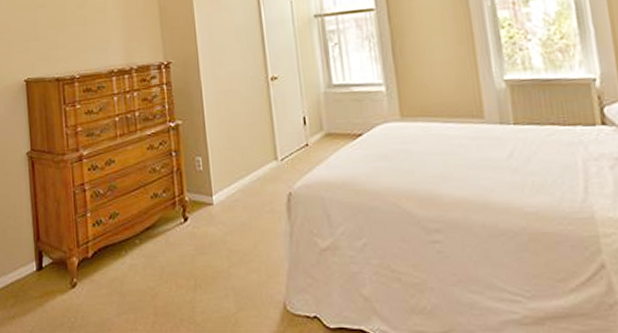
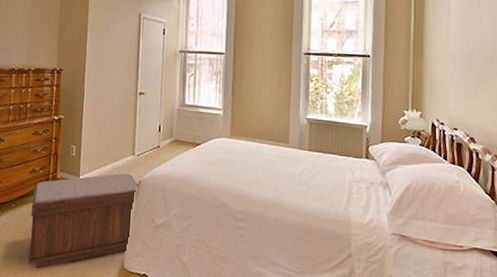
bench: none [159,185,290,320] -> present [28,173,139,269]

